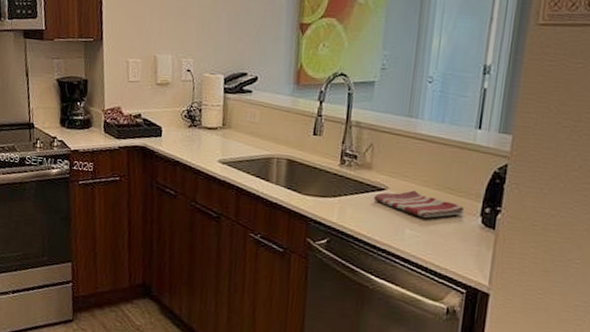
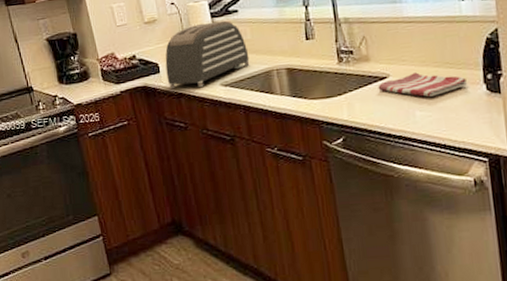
toaster: none [167,96,253,159] -> present [165,20,250,89]

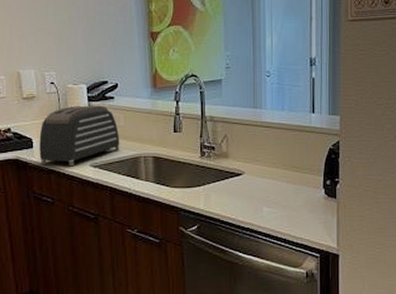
dish towel: present [378,72,468,97] -> none [233,172,310,195]

